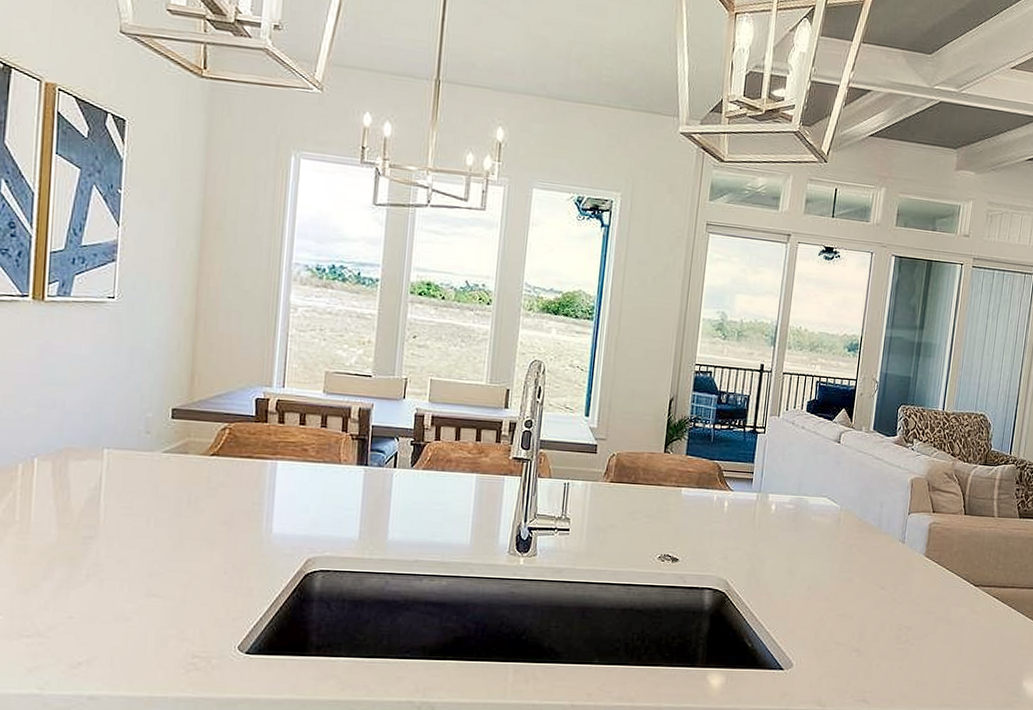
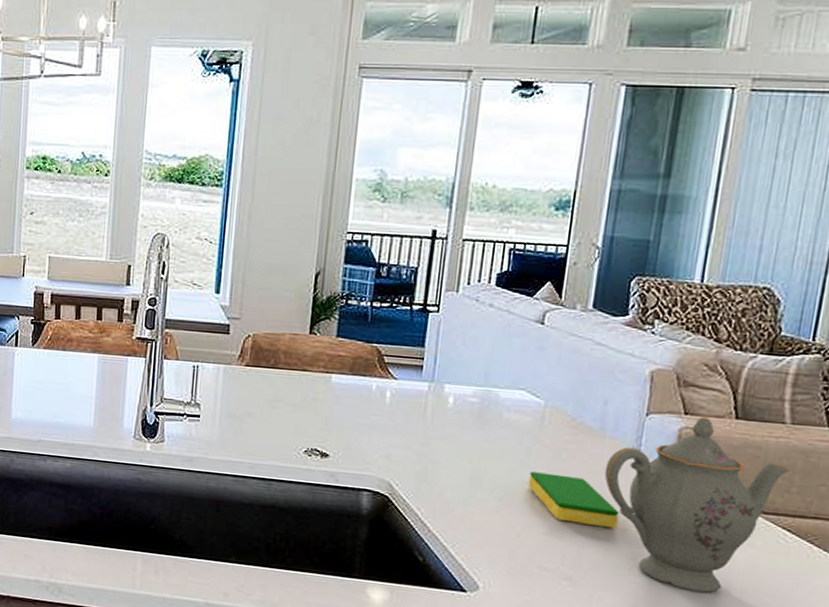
dish sponge: none [828,564,891,607] -> present [528,471,620,529]
teapot: none [881,514,998,651] -> present [604,417,791,593]

